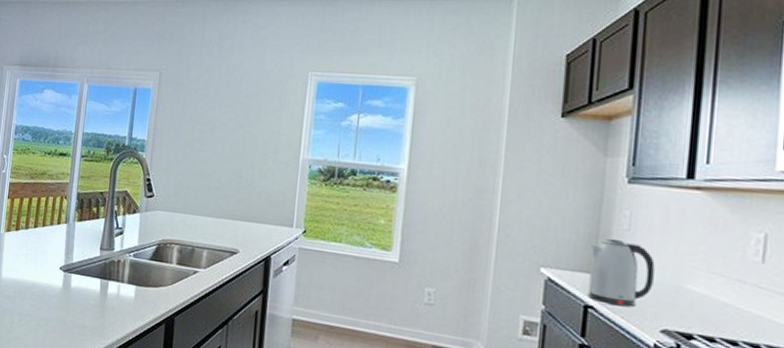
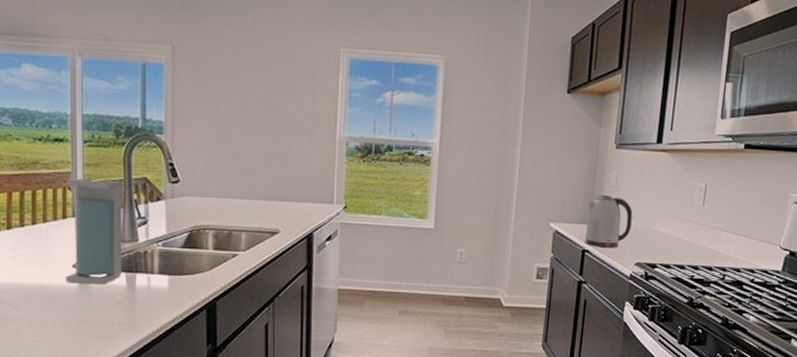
soap dispenser: none [52,188,107,289] -> present [65,178,123,285]

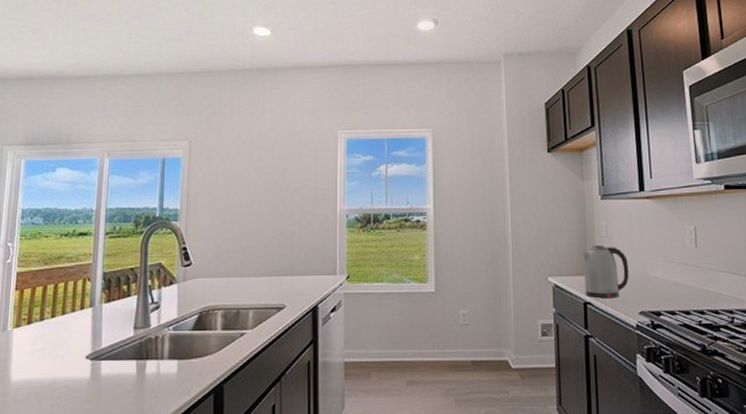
soap dispenser: present [65,178,123,285] -> none [77,267,138,375]

